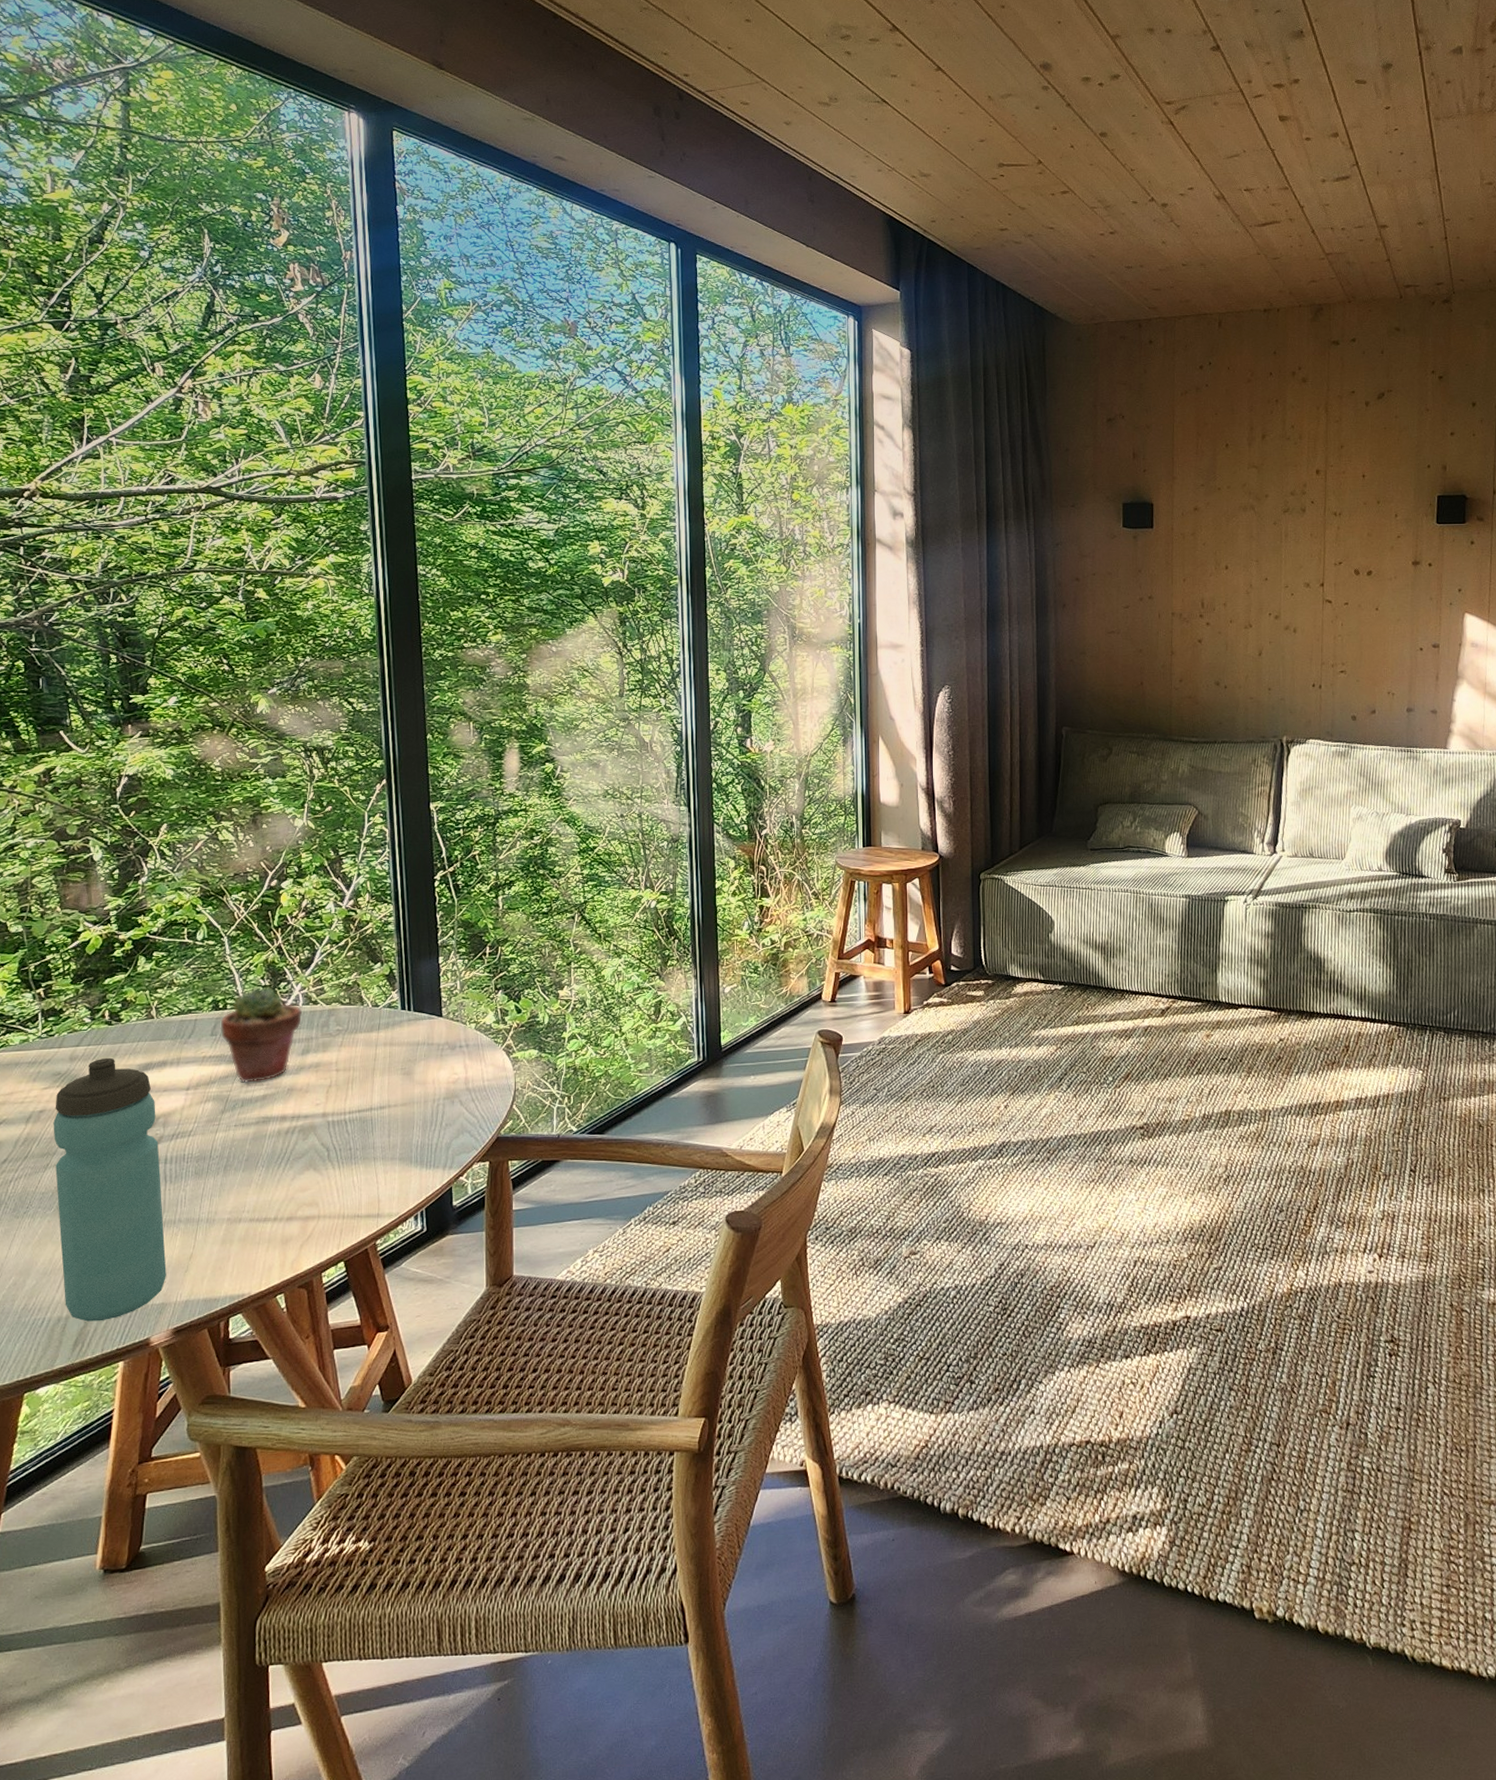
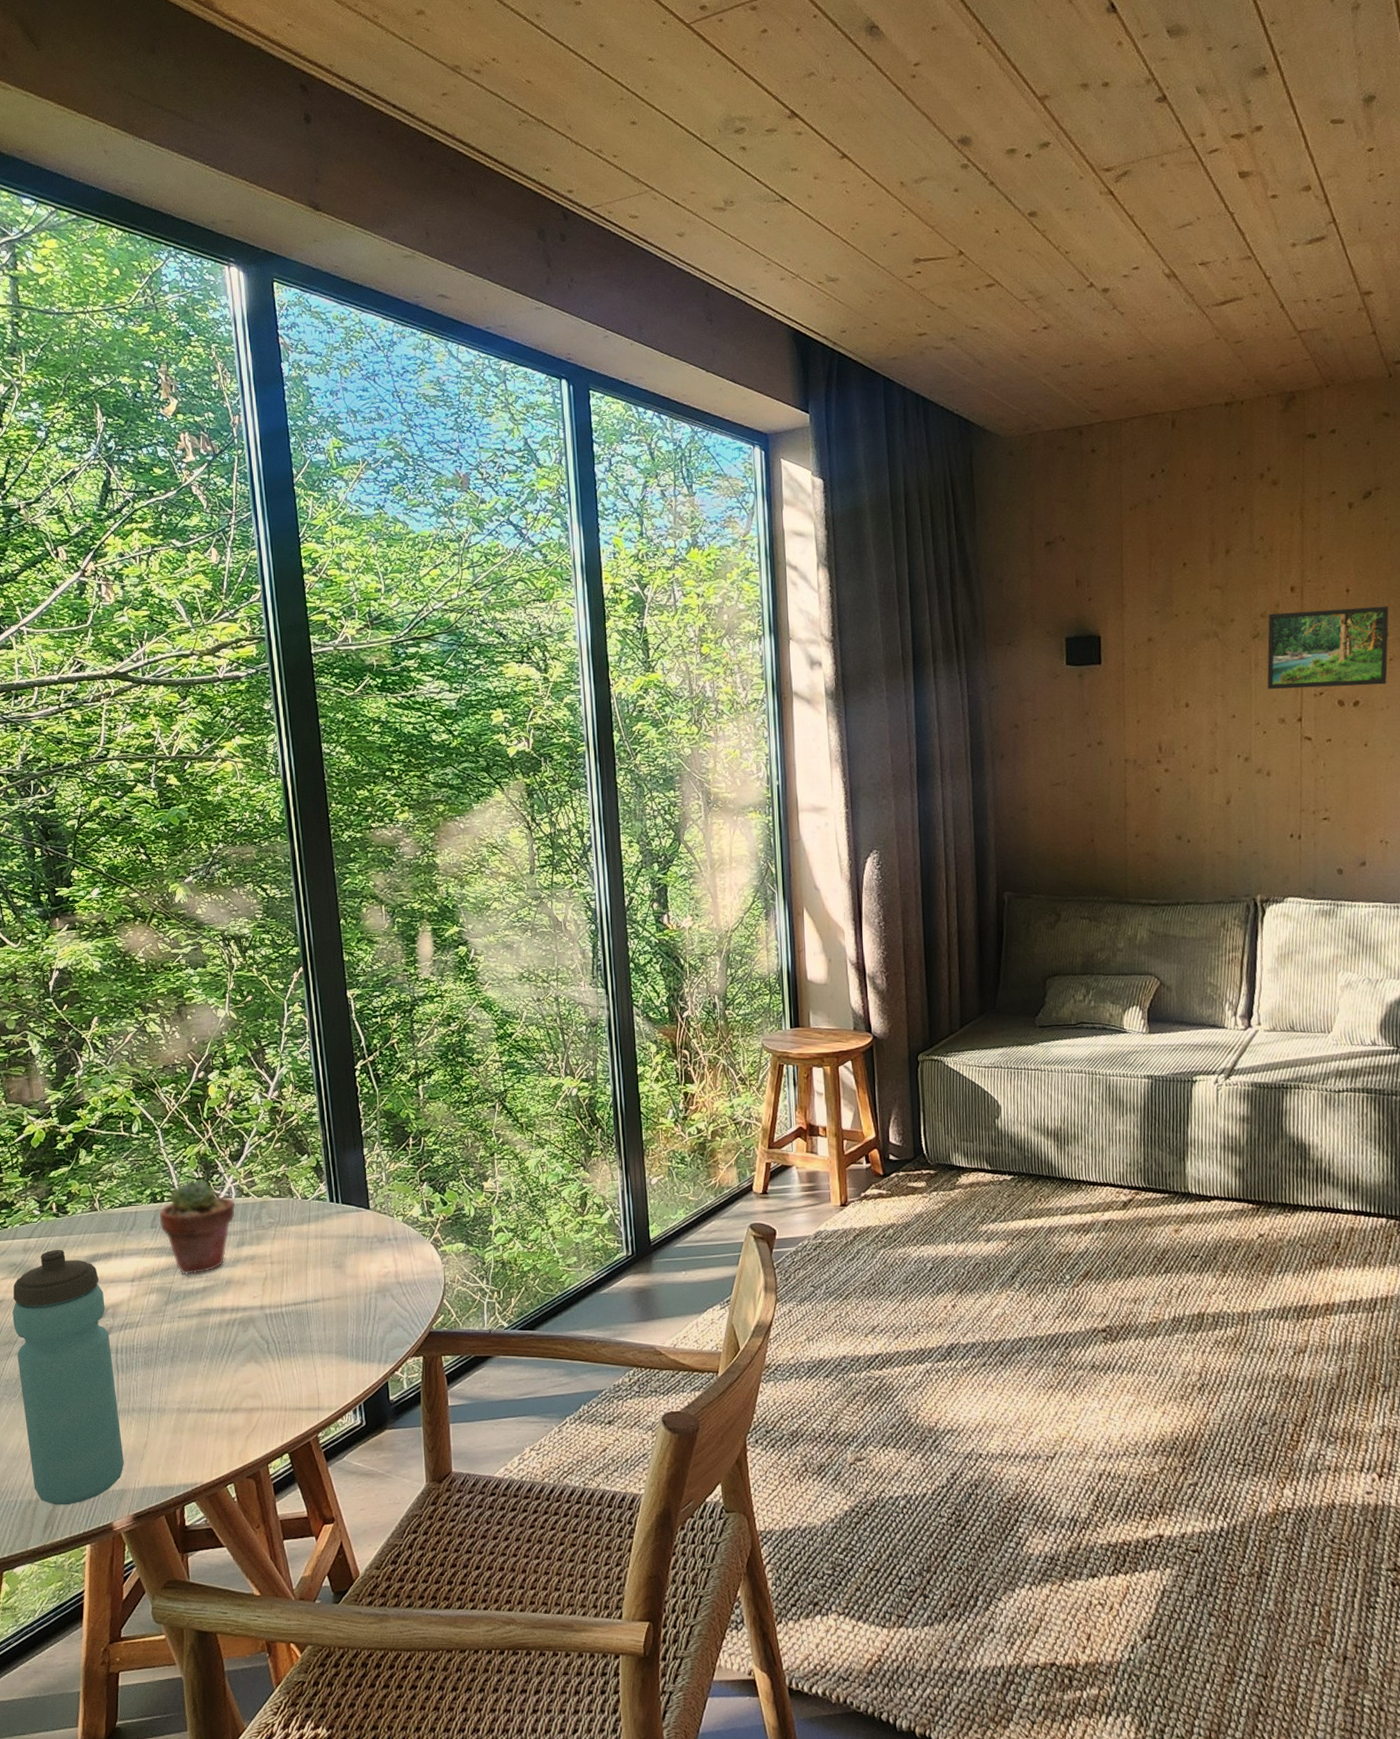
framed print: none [1295,491,1398,558] -> present [1267,606,1389,690]

